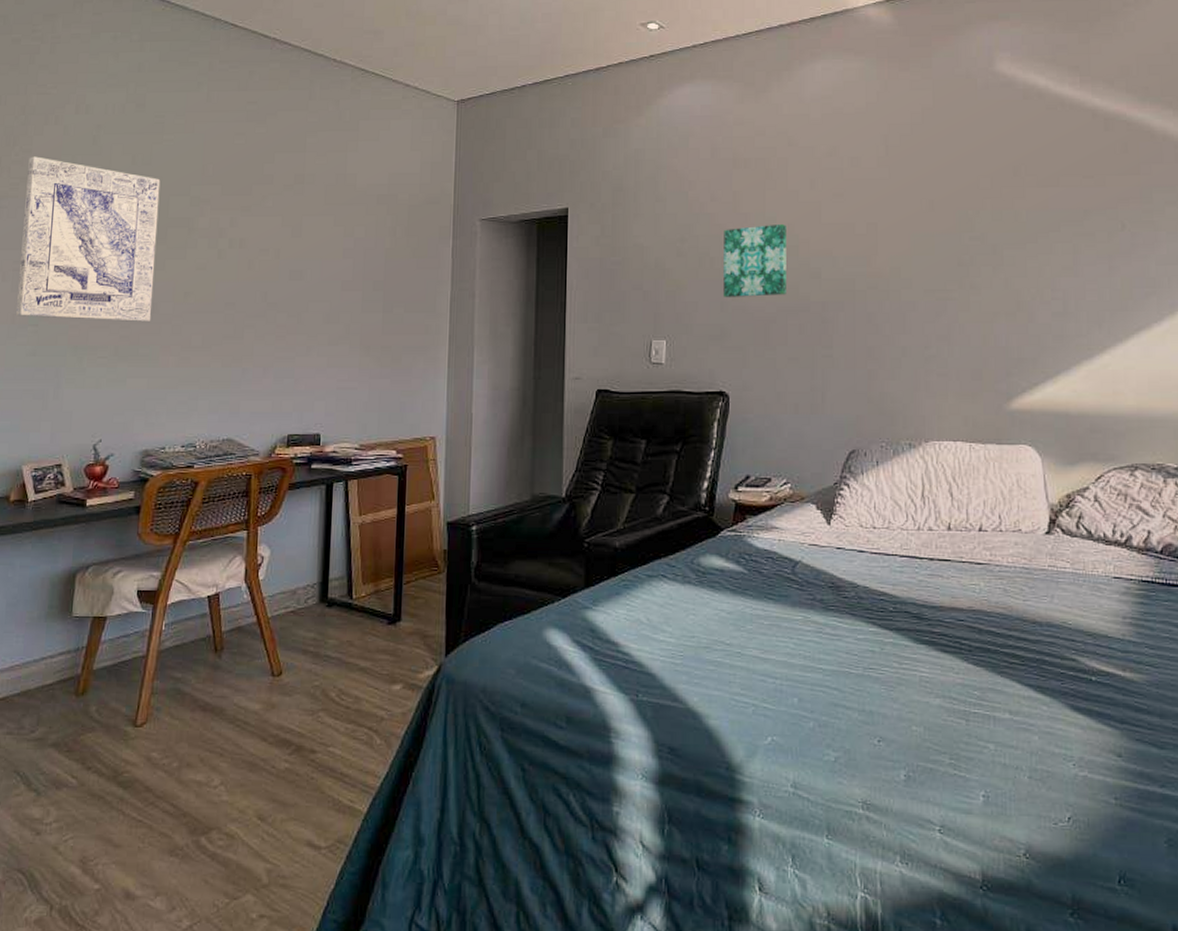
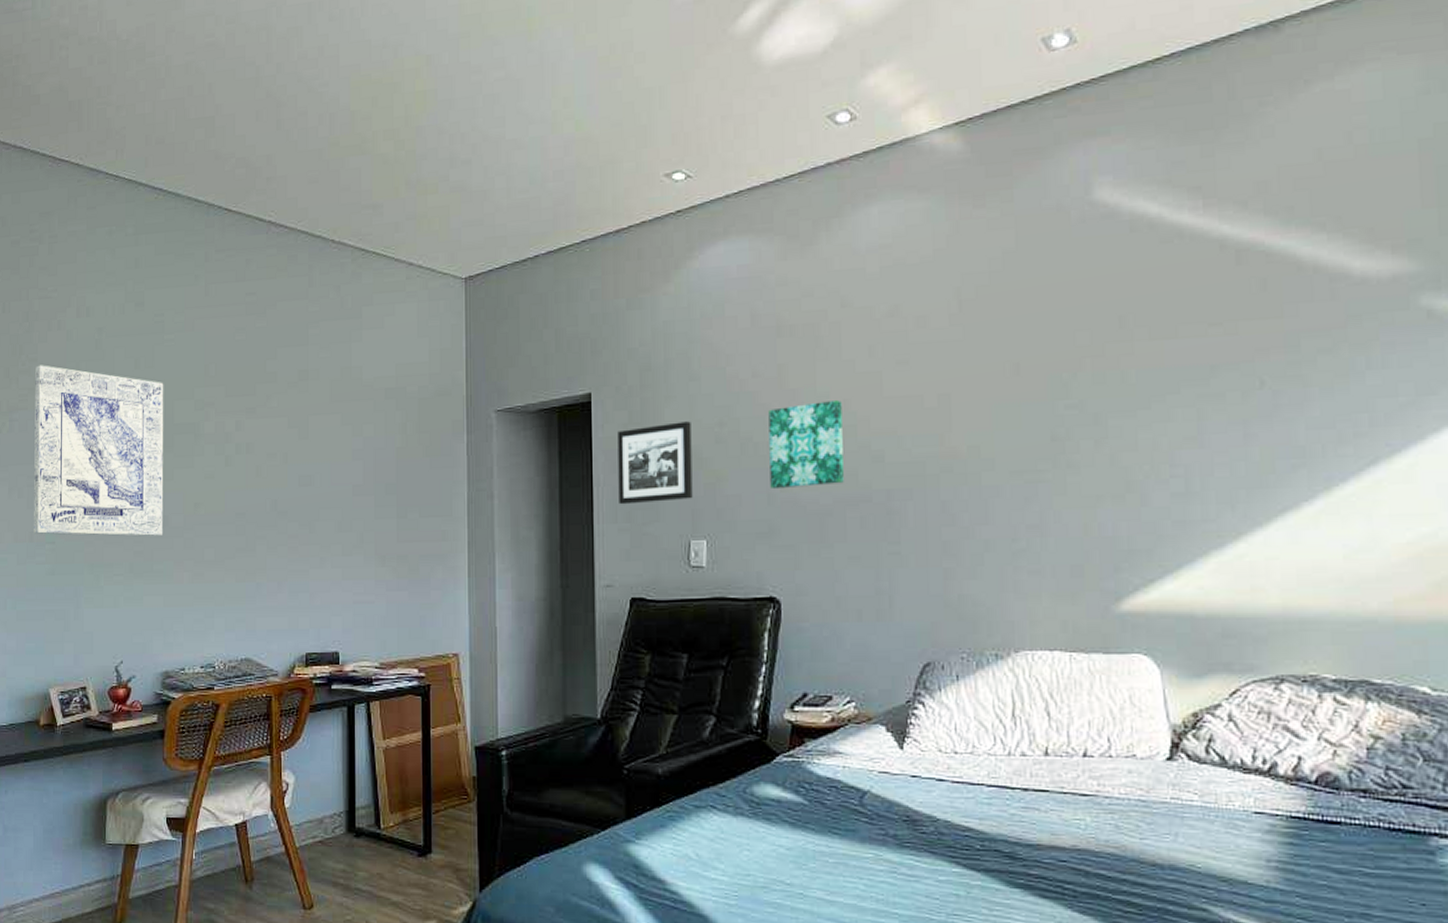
picture frame: none [589,236,656,307] -> present [618,421,693,505]

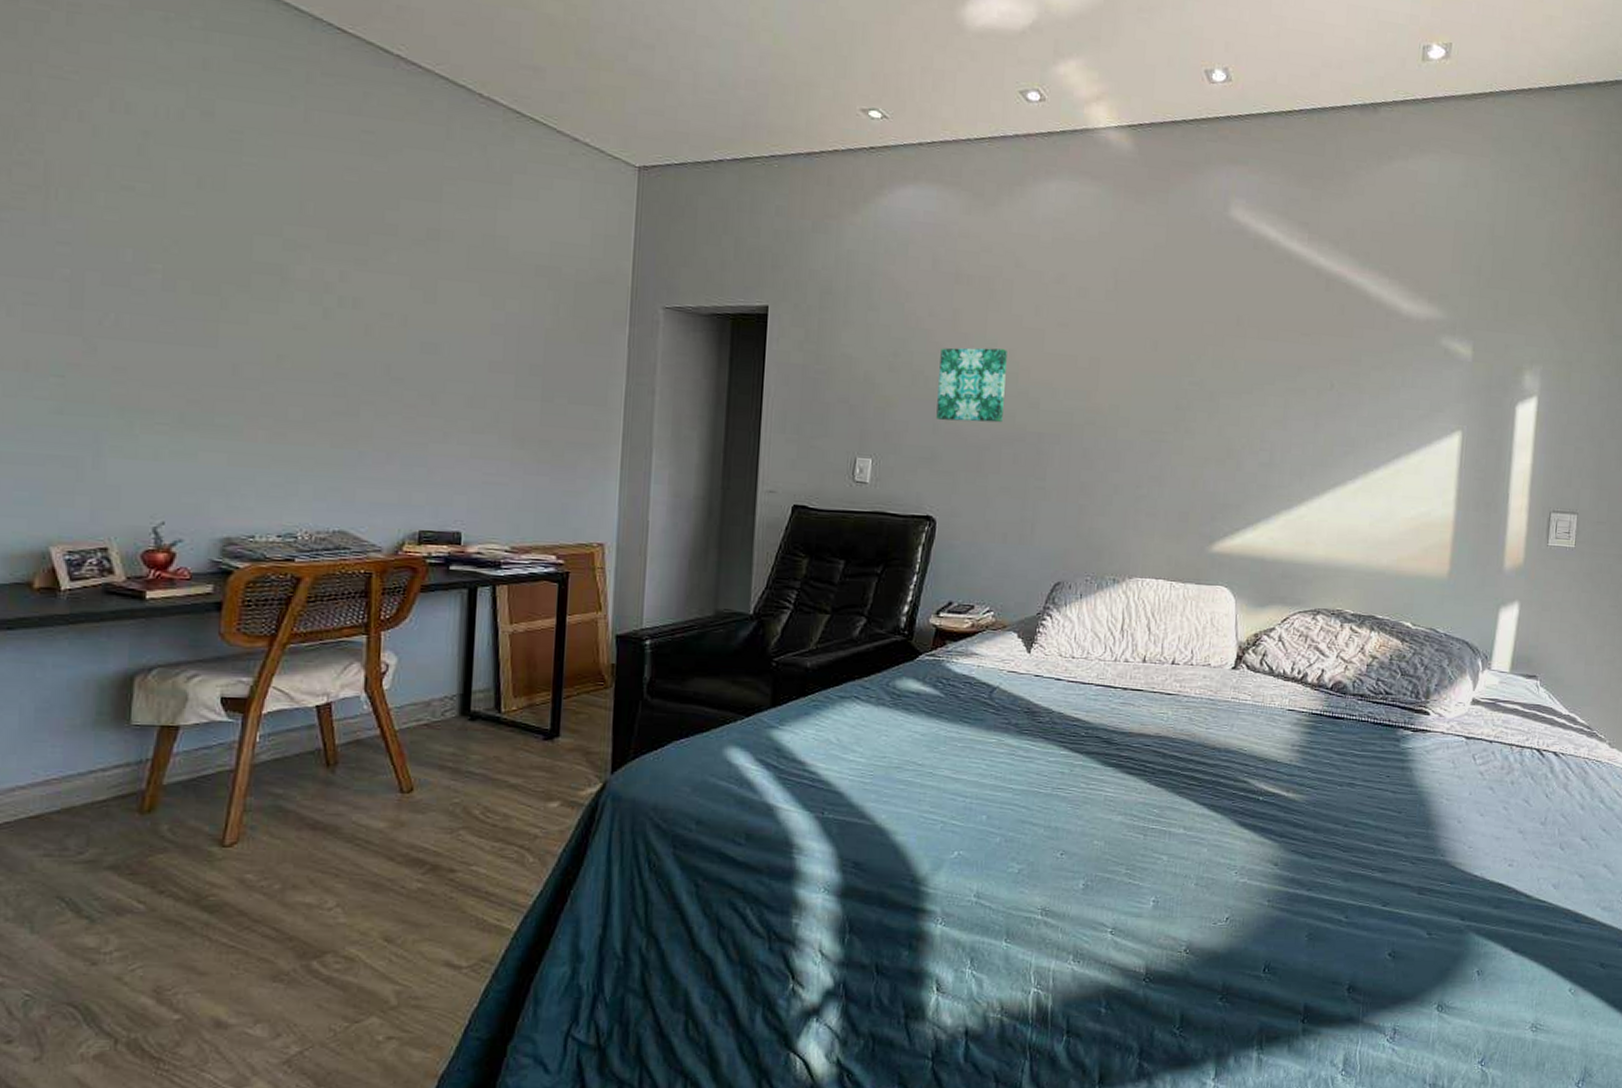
wall art: present [34,365,164,536] -> none [31,159,240,386]
picture frame: present [618,421,693,505] -> none [788,346,867,420]

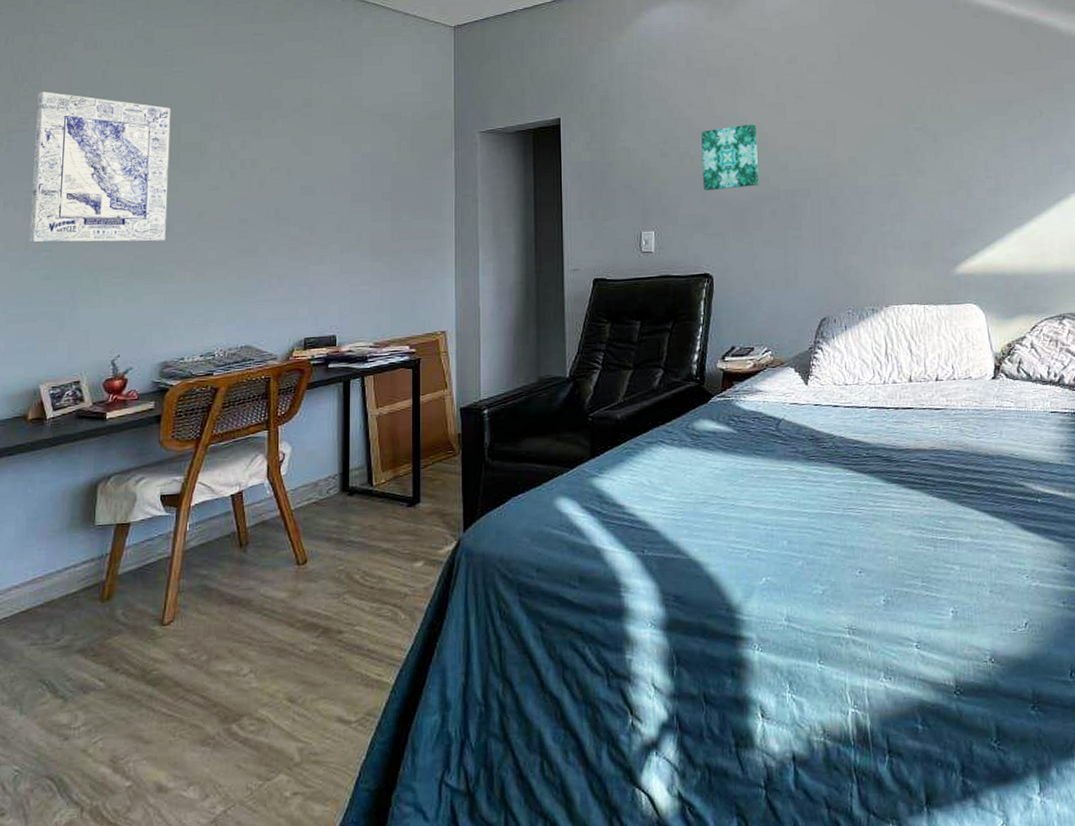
wall art: none [31,159,240,386] -> present [29,91,171,243]

